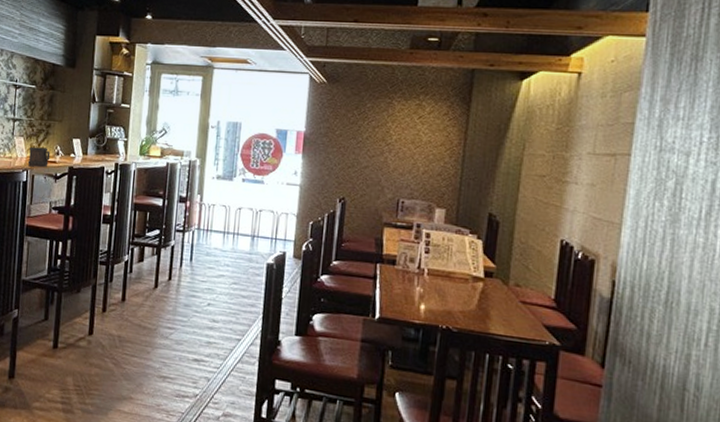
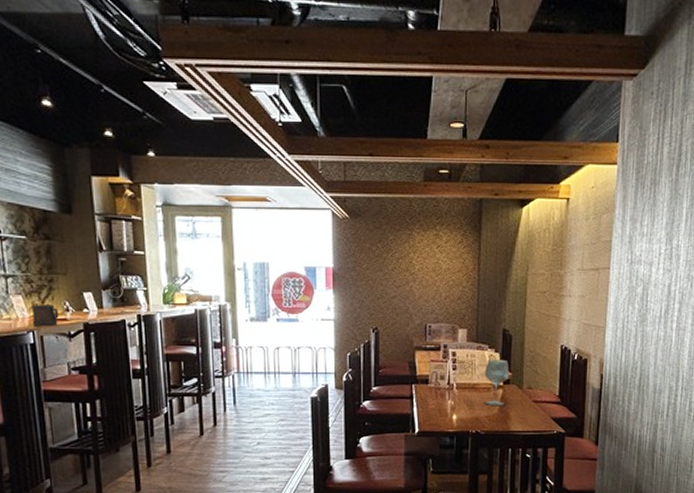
wine glass: none [461,246,494,303] -> present [484,359,510,406]

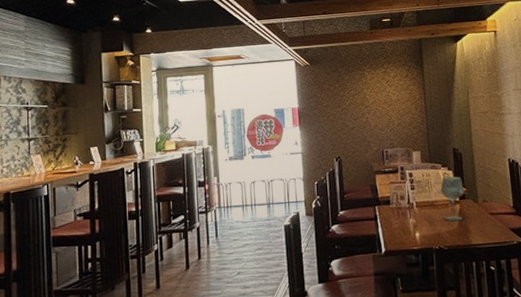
beer mug: present [30,305,59,327] -> none [47,160,69,181]

